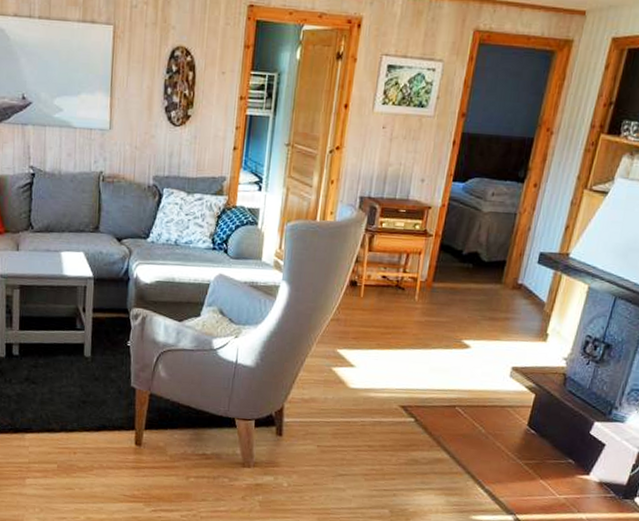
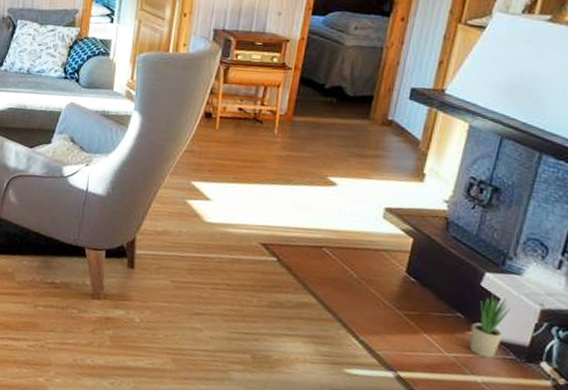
potted plant: none [577,439,613,498] -> present [468,292,510,358]

